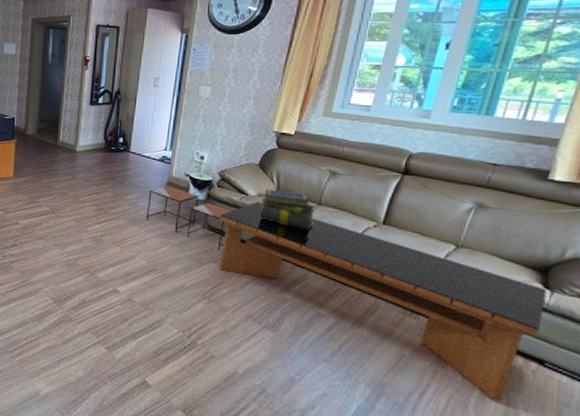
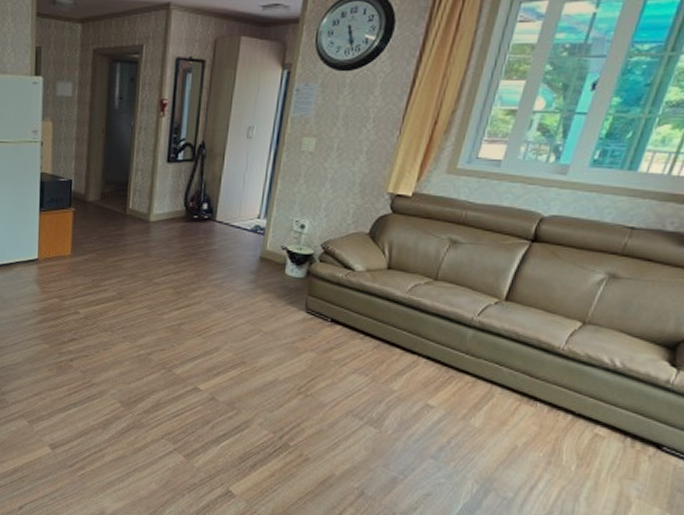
side table: present [145,186,232,251] -> none [233,262,335,337]
coffee table: present [219,202,547,401] -> none [317,278,673,490]
stack of books: present [260,189,316,230] -> none [367,262,432,310]

